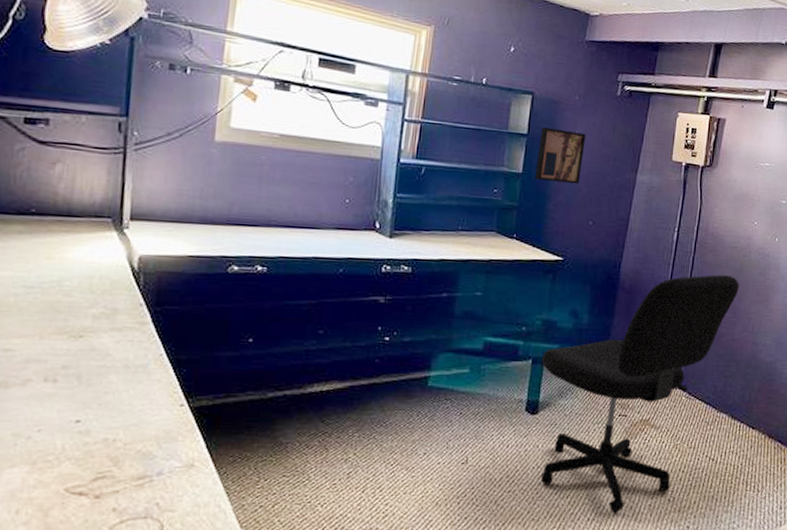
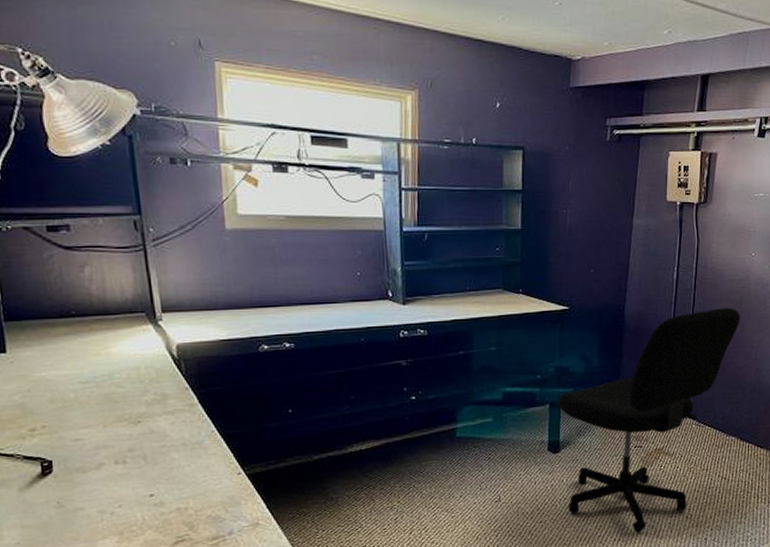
wall art: present [535,127,586,185] -> none [534,182,580,235]

